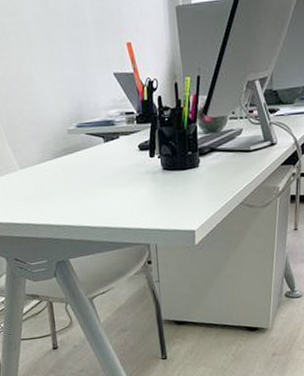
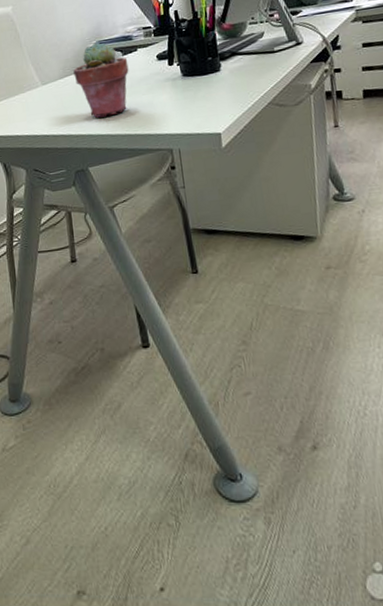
potted succulent: none [53,125,110,208] -> present [73,42,129,118]

